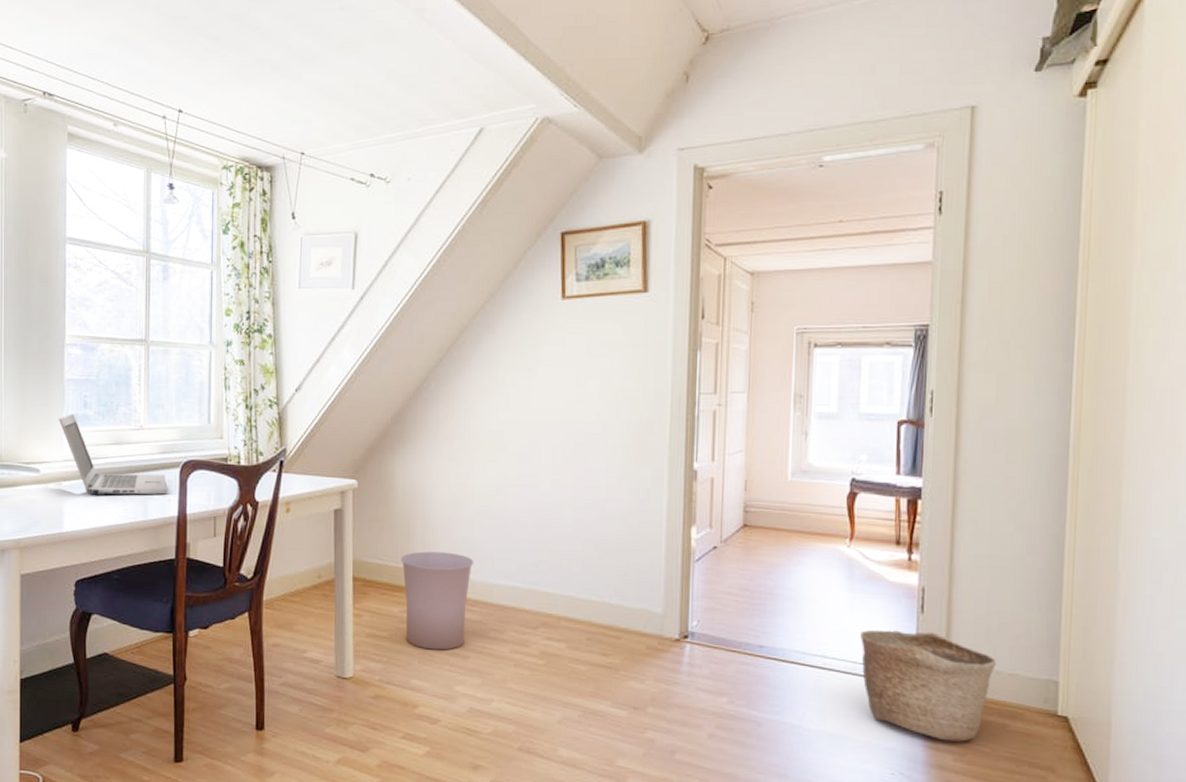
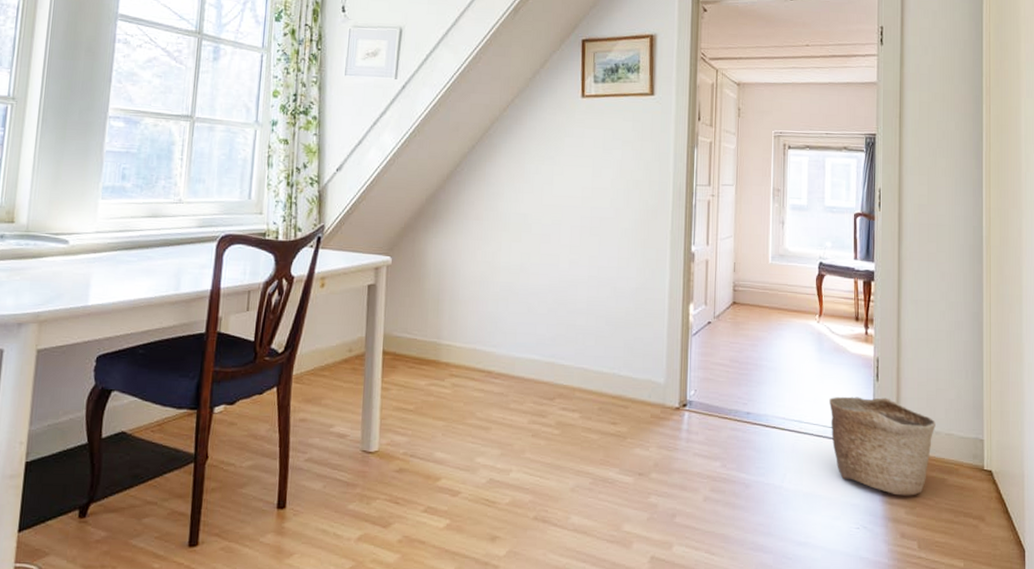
laptop: present [59,413,168,495] -> none [94,185,203,268]
waste bin: present [400,551,474,650] -> none [429,326,498,422]

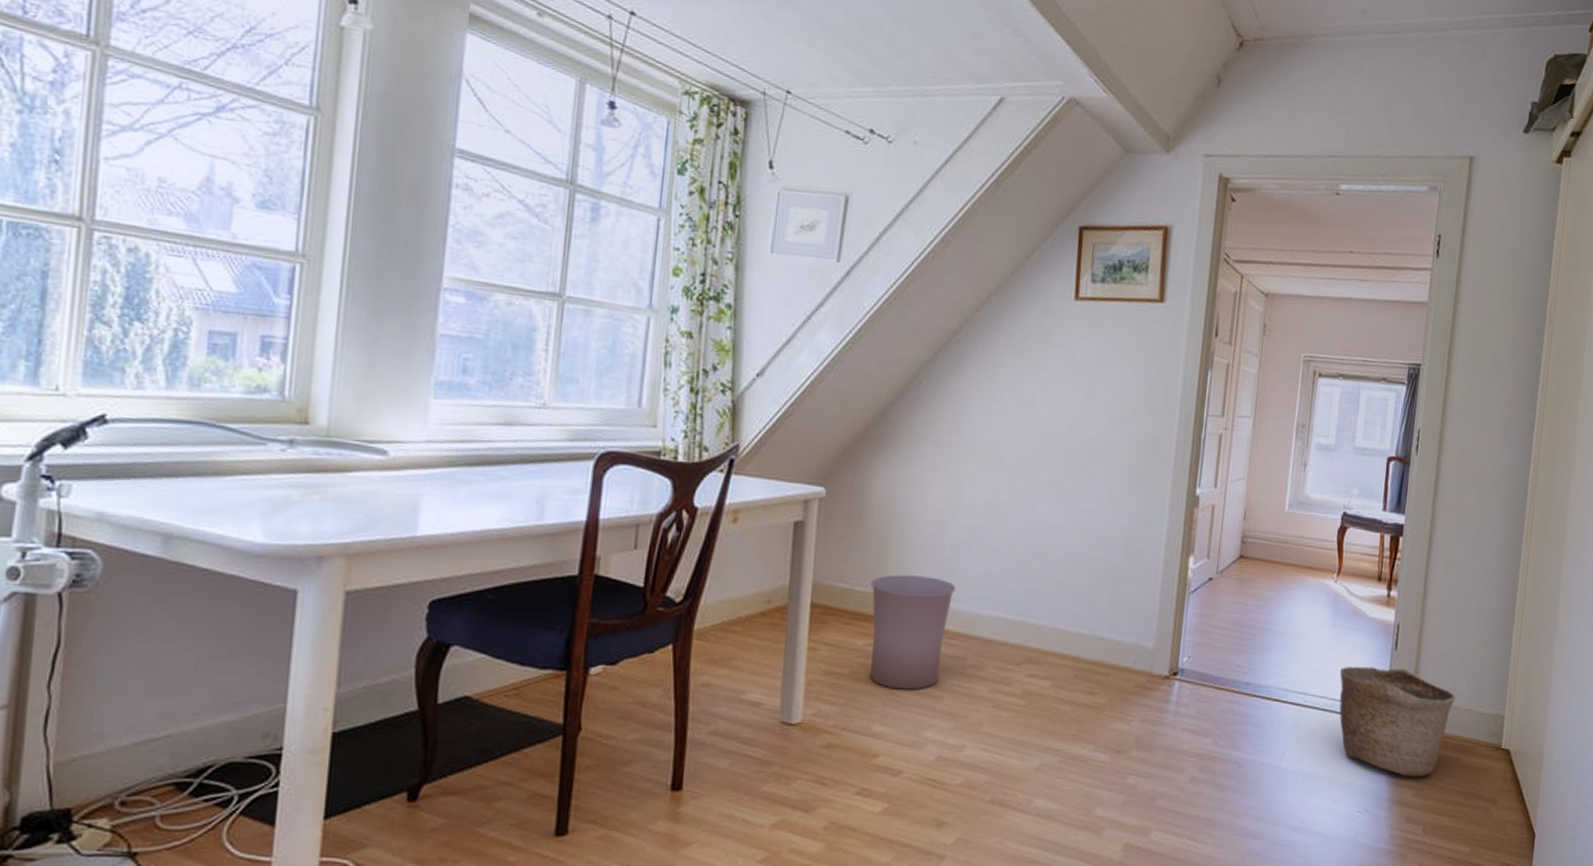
waste bin: none [429,326,498,422] -> present [870,574,956,690]

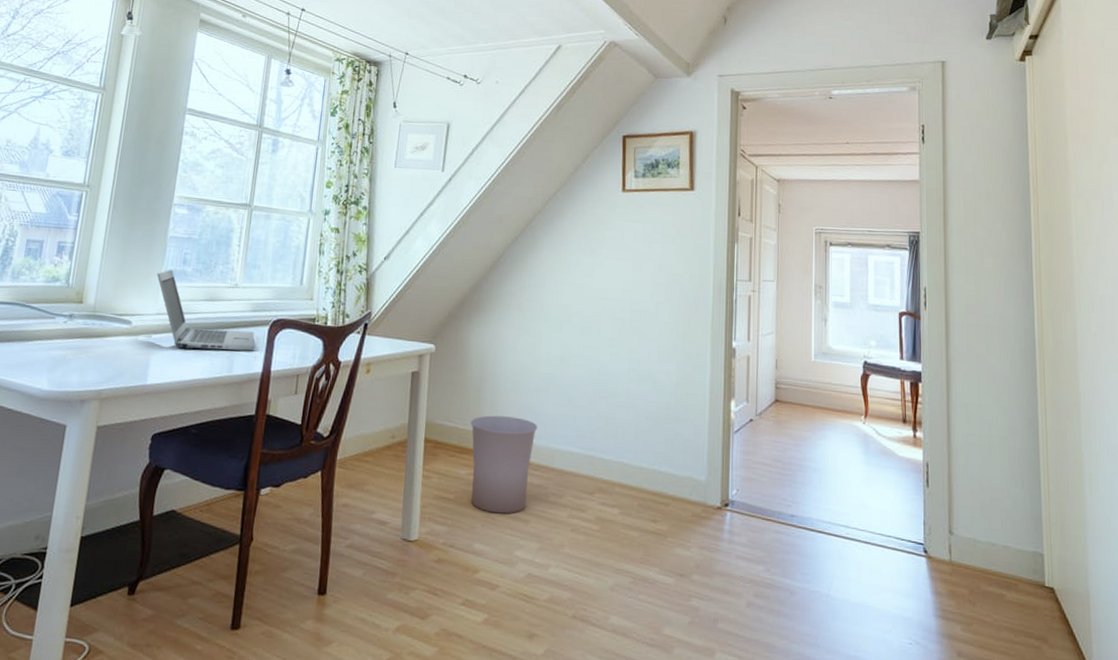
laptop: none [423,380,575,493] -> present [157,269,255,351]
basket: present [1339,666,1455,777] -> none [877,501,991,612]

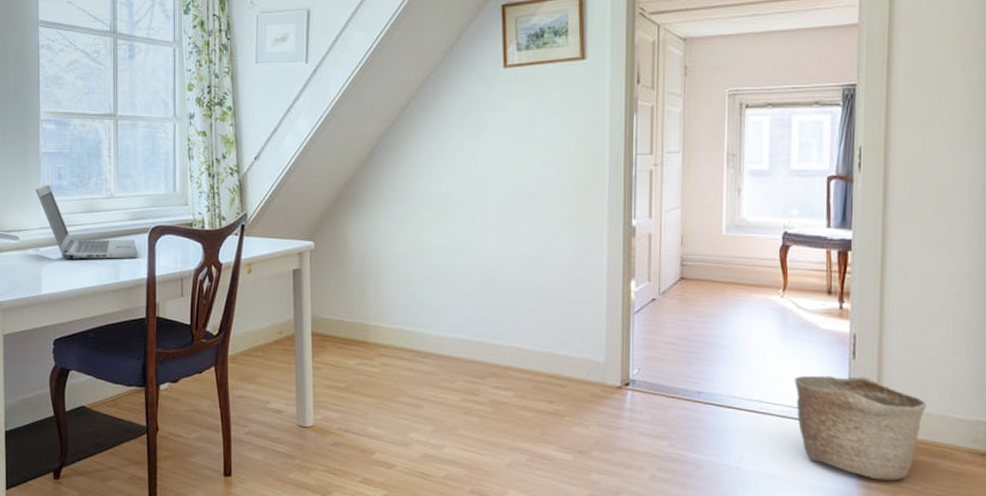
waste bin: present [470,415,538,514] -> none [355,307,425,400]
basket: none [877,501,991,612] -> present [795,375,926,481]

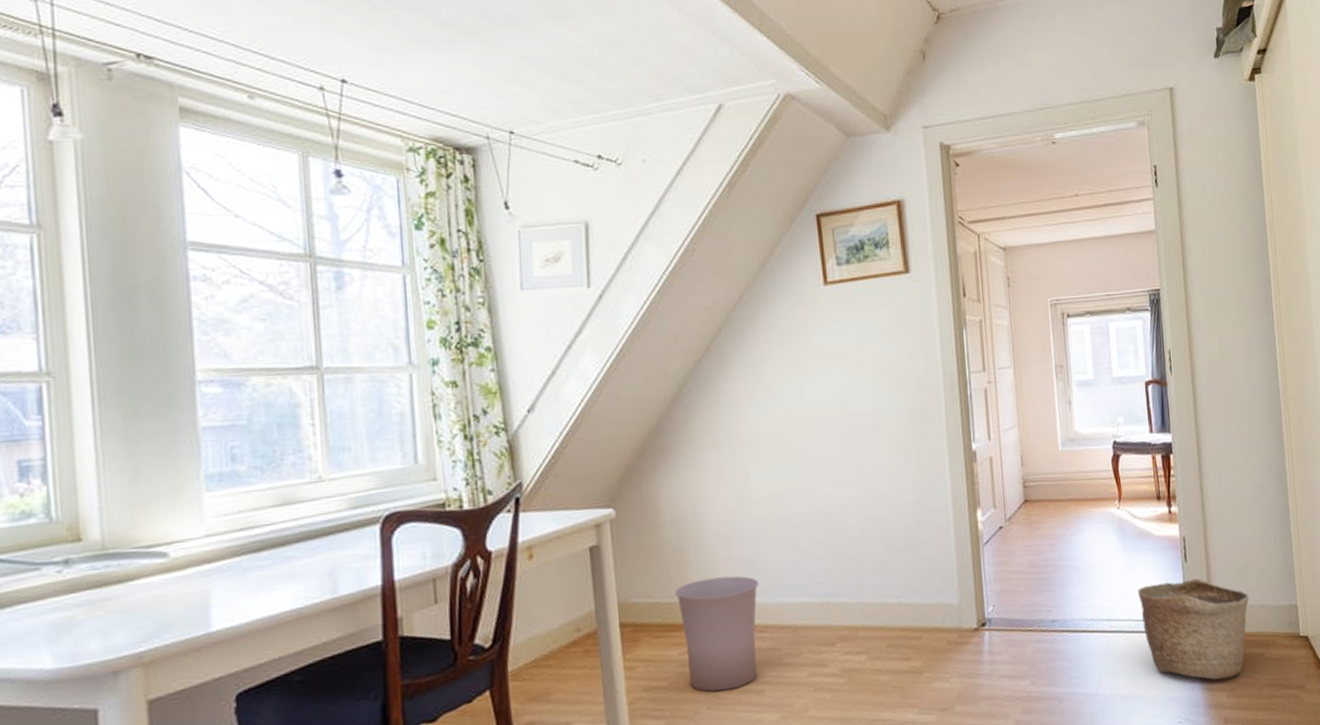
laptop: present [36,184,138,260] -> none [194,472,365,575]
waste bin: none [355,307,425,400] -> present [674,576,759,692]

